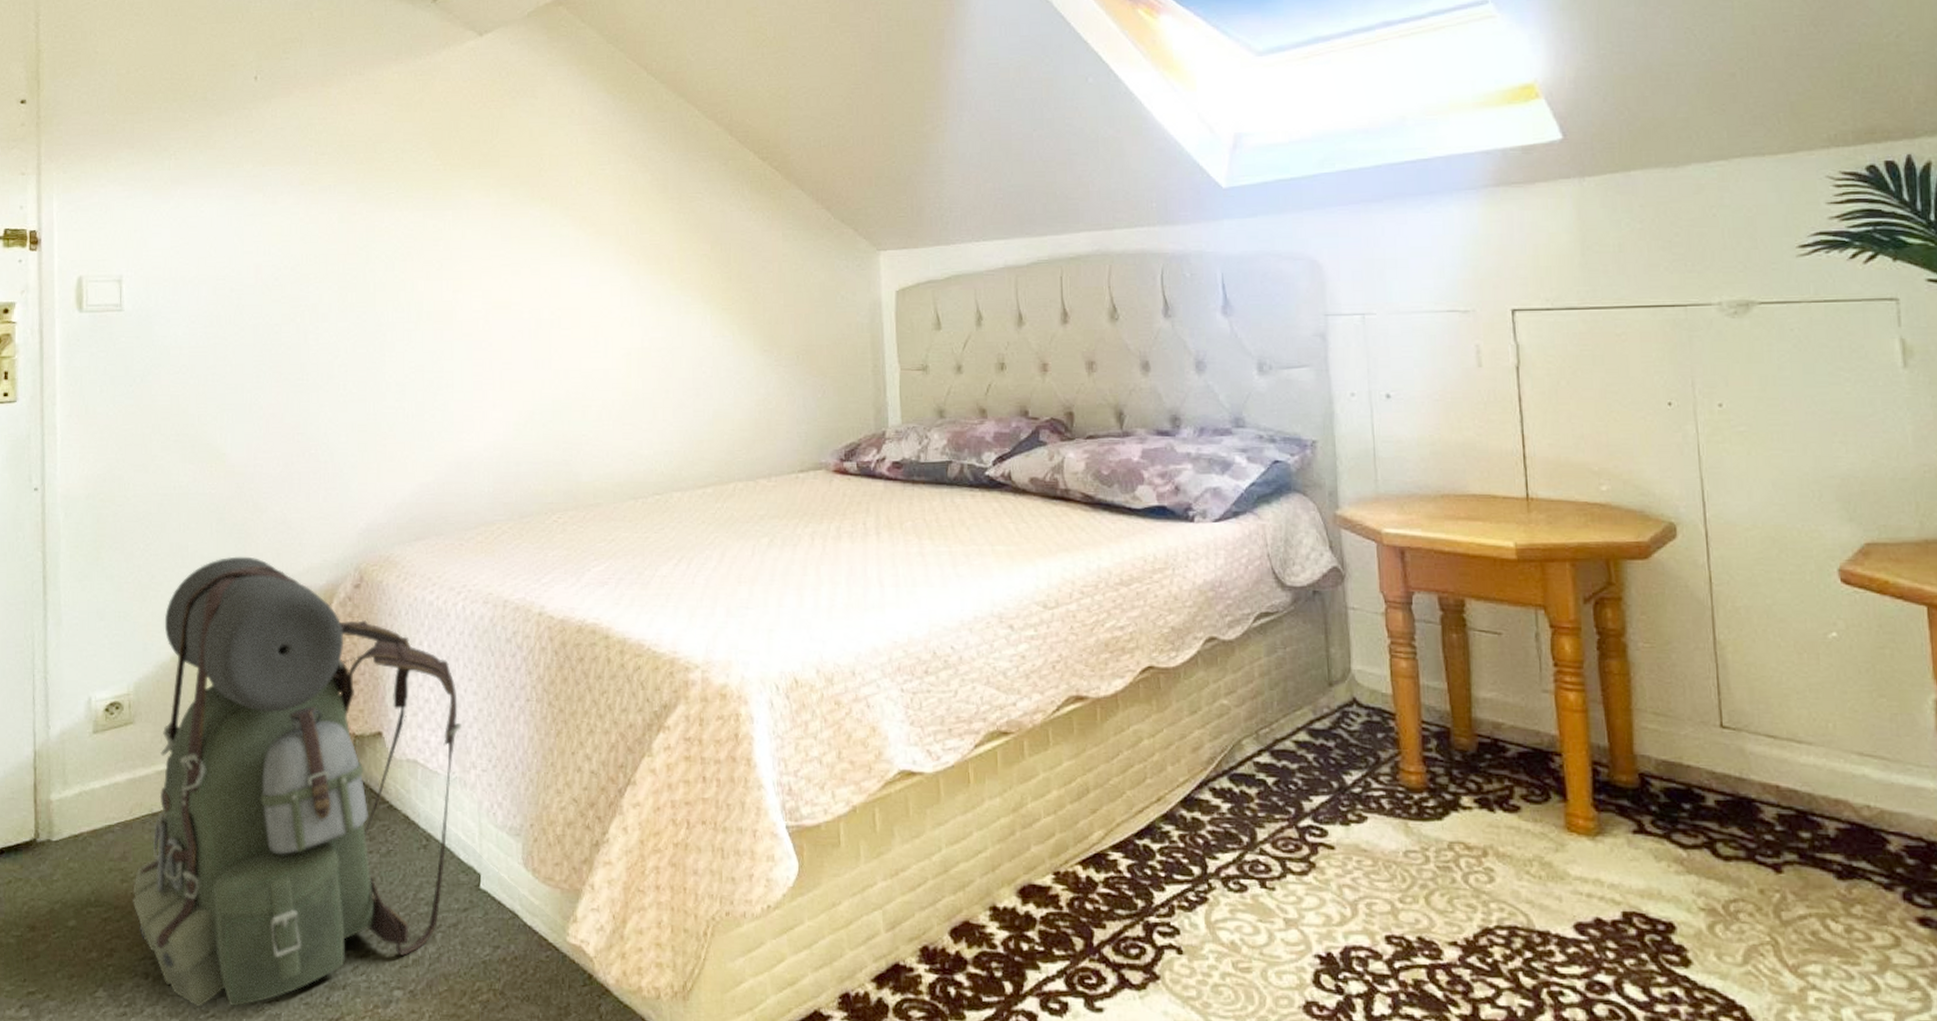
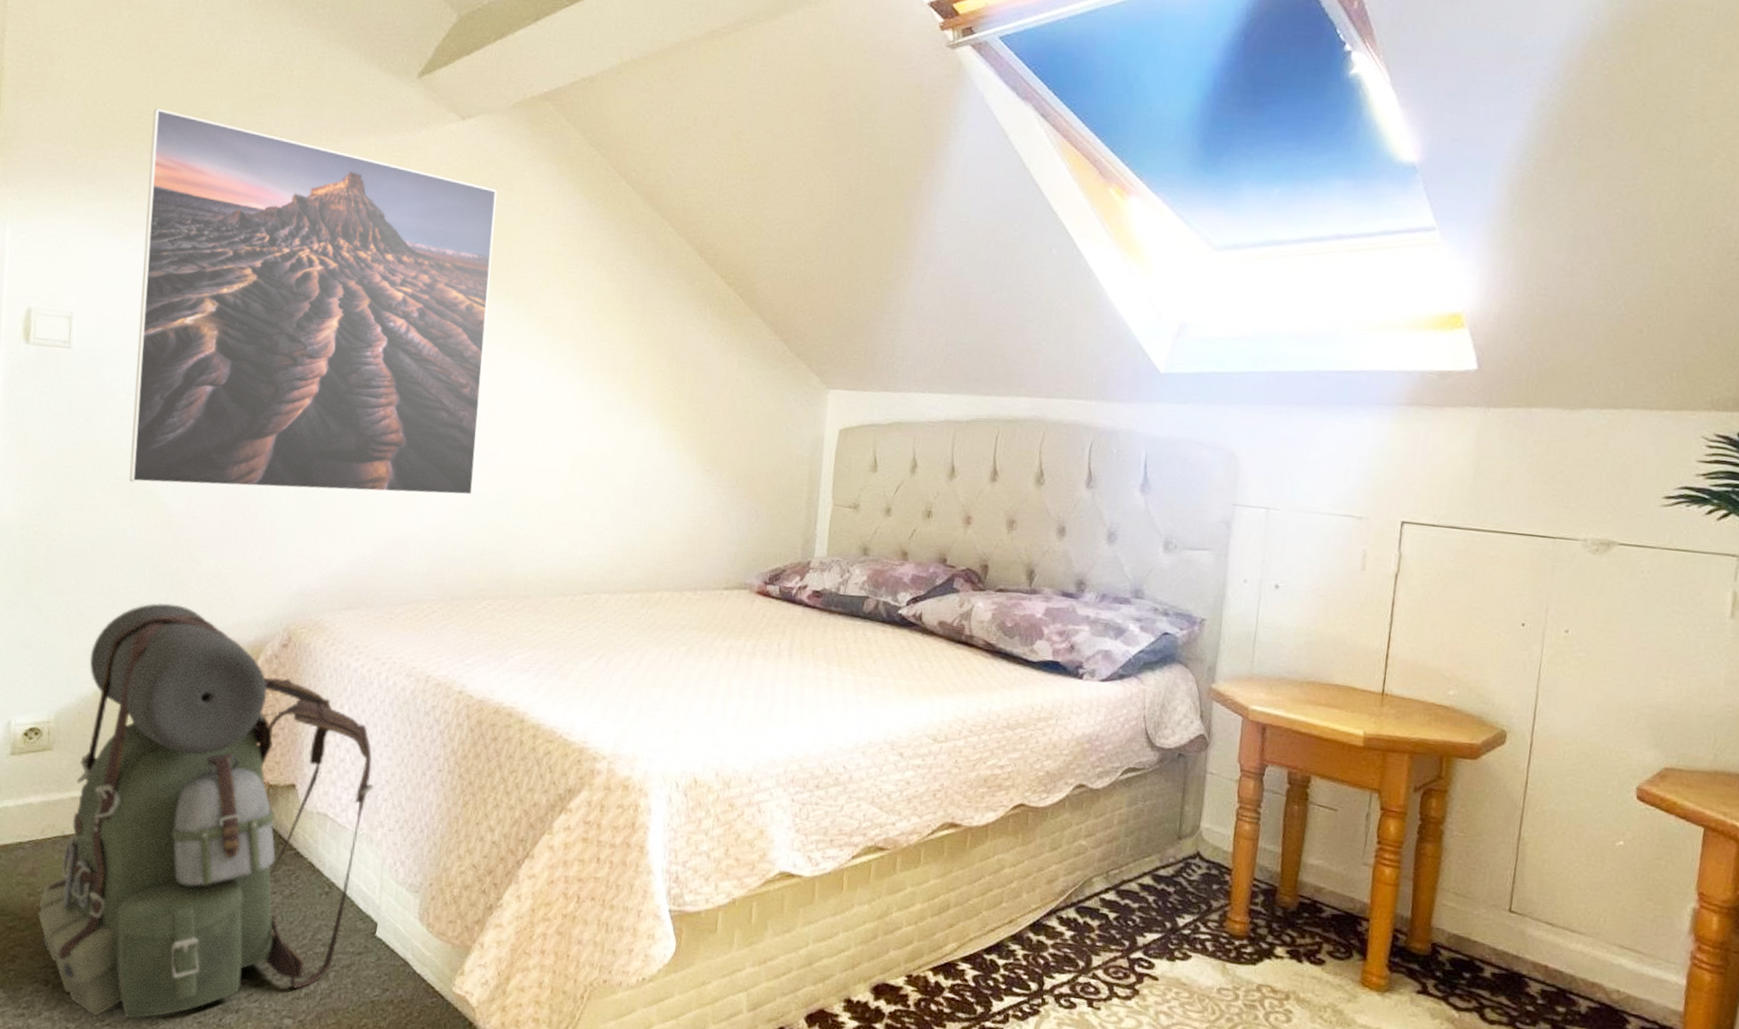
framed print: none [184,67,531,437] -> present [129,108,497,496]

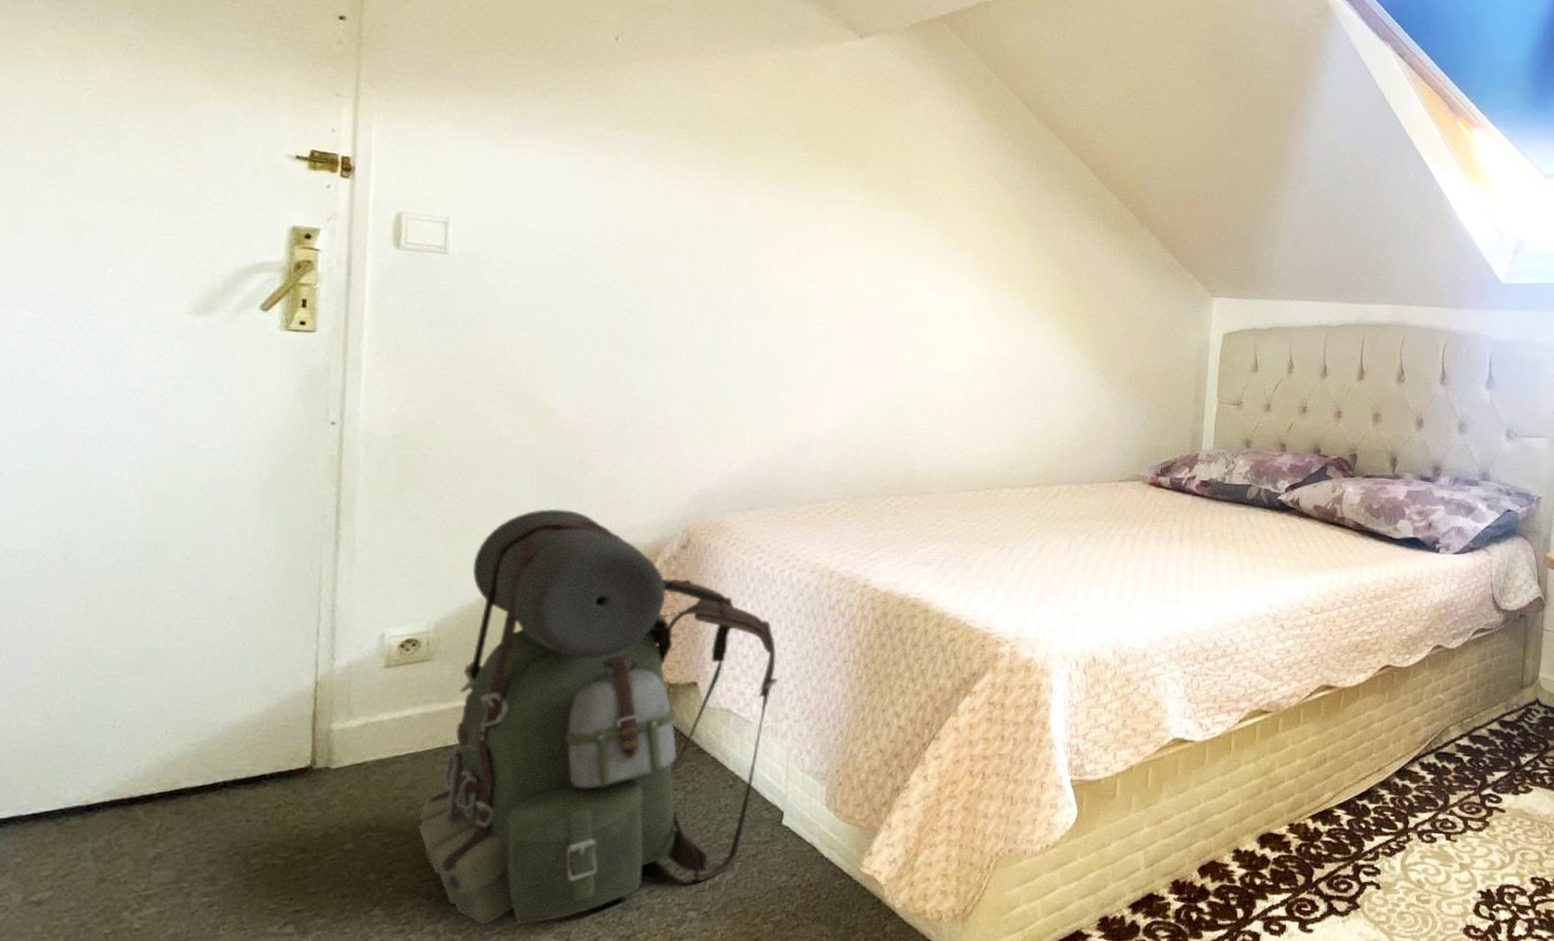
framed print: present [129,108,497,496] -> none [513,14,896,398]

